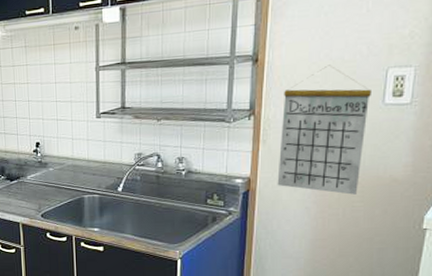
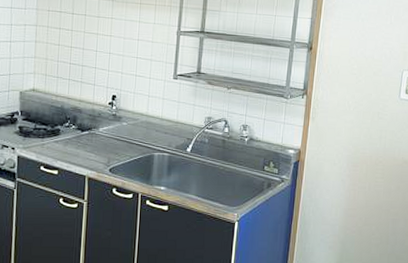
calendar: present [277,65,373,195] -> none [321,61,392,172]

